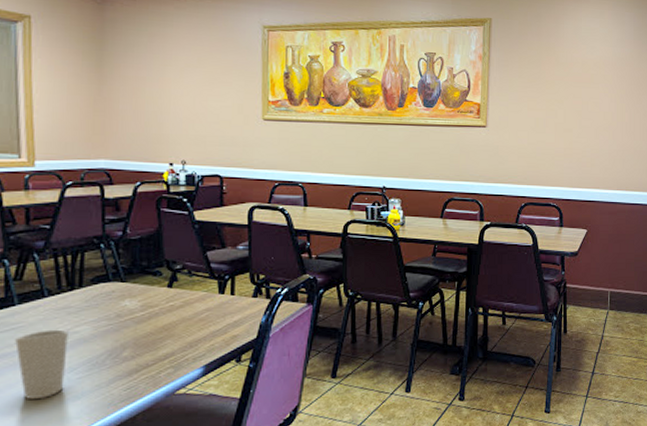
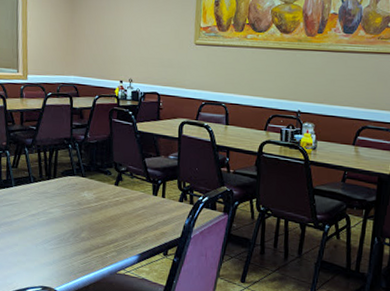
cup: present [15,329,68,399] -> none [12,208,46,260]

